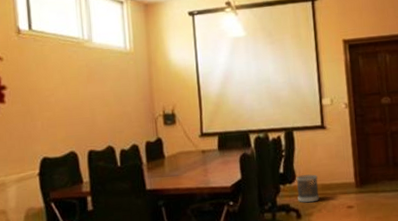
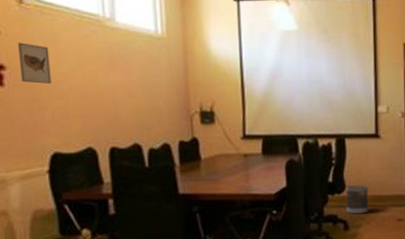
wall art: none [16,66,42,99] -> present [18,42,52,84]

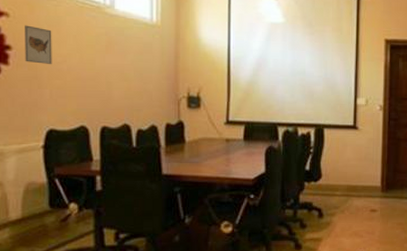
wastebasket: present [345,185,369,215] -> none [321,174,344,203]

